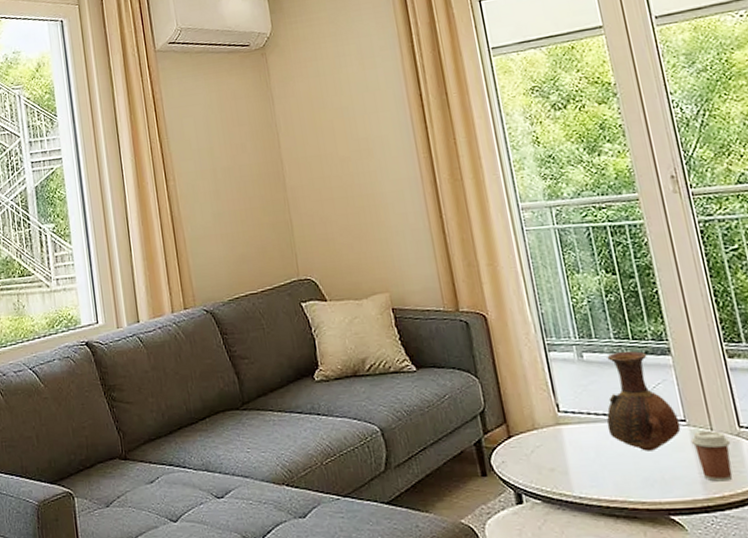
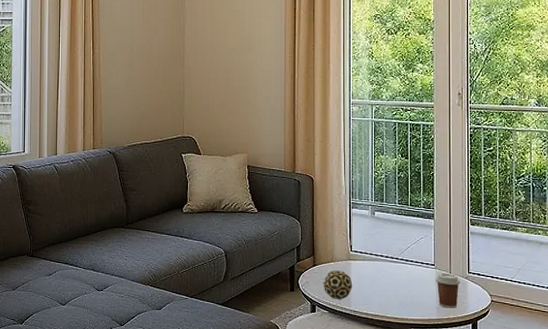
decorative ball: none [526,440,571,483] -> present [323,269,353,299]
vase: present [606,351,681,451] -> none [382,214,430,284]

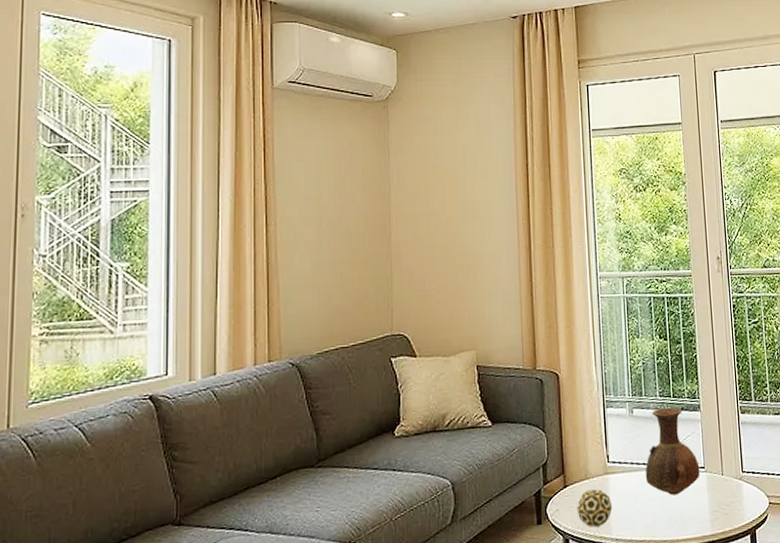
vase: none [382,214,430,284] -> present [645,408,700,496]
coffee cup: present [435,273,461,308] -> none [706,476,735,520]

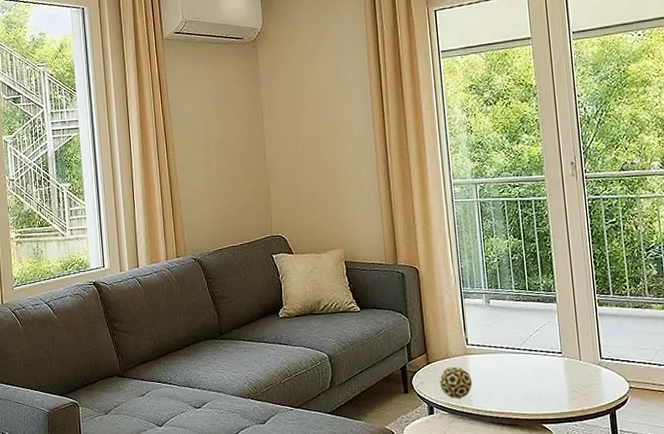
vase: present [645,408,700,496] -> none [502,299,558,376]

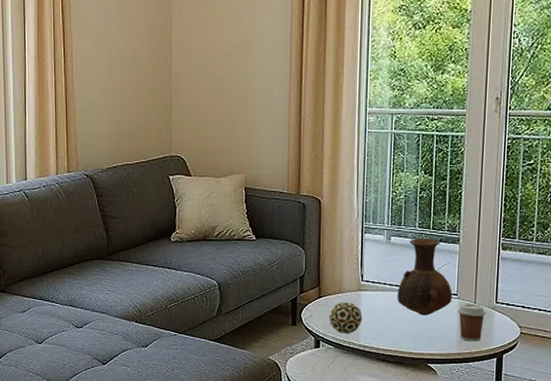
vase: none [502,299,558,376] -> present [397,239,453,316]
coffee cup: none [564,361,593,399] -> present [457,304,487,342]

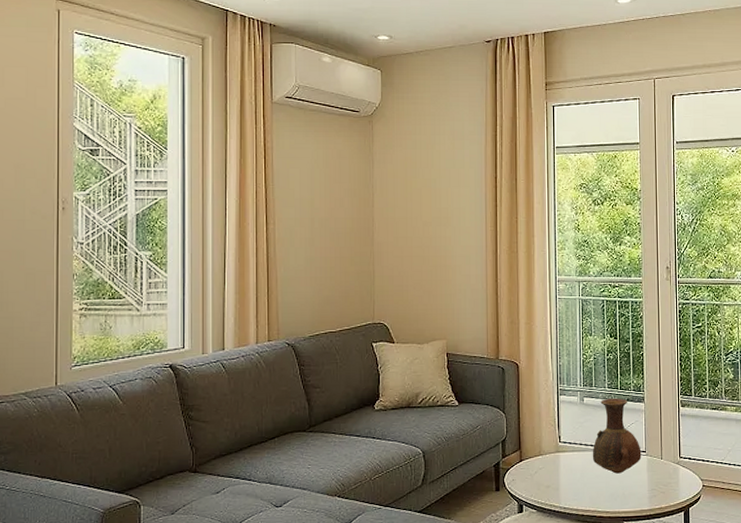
decorative ball: present [329,301,363,334] -> none [530,464,562,496]
coffee cup: present [457,304,487,342] -> none [646,460,673,497]

